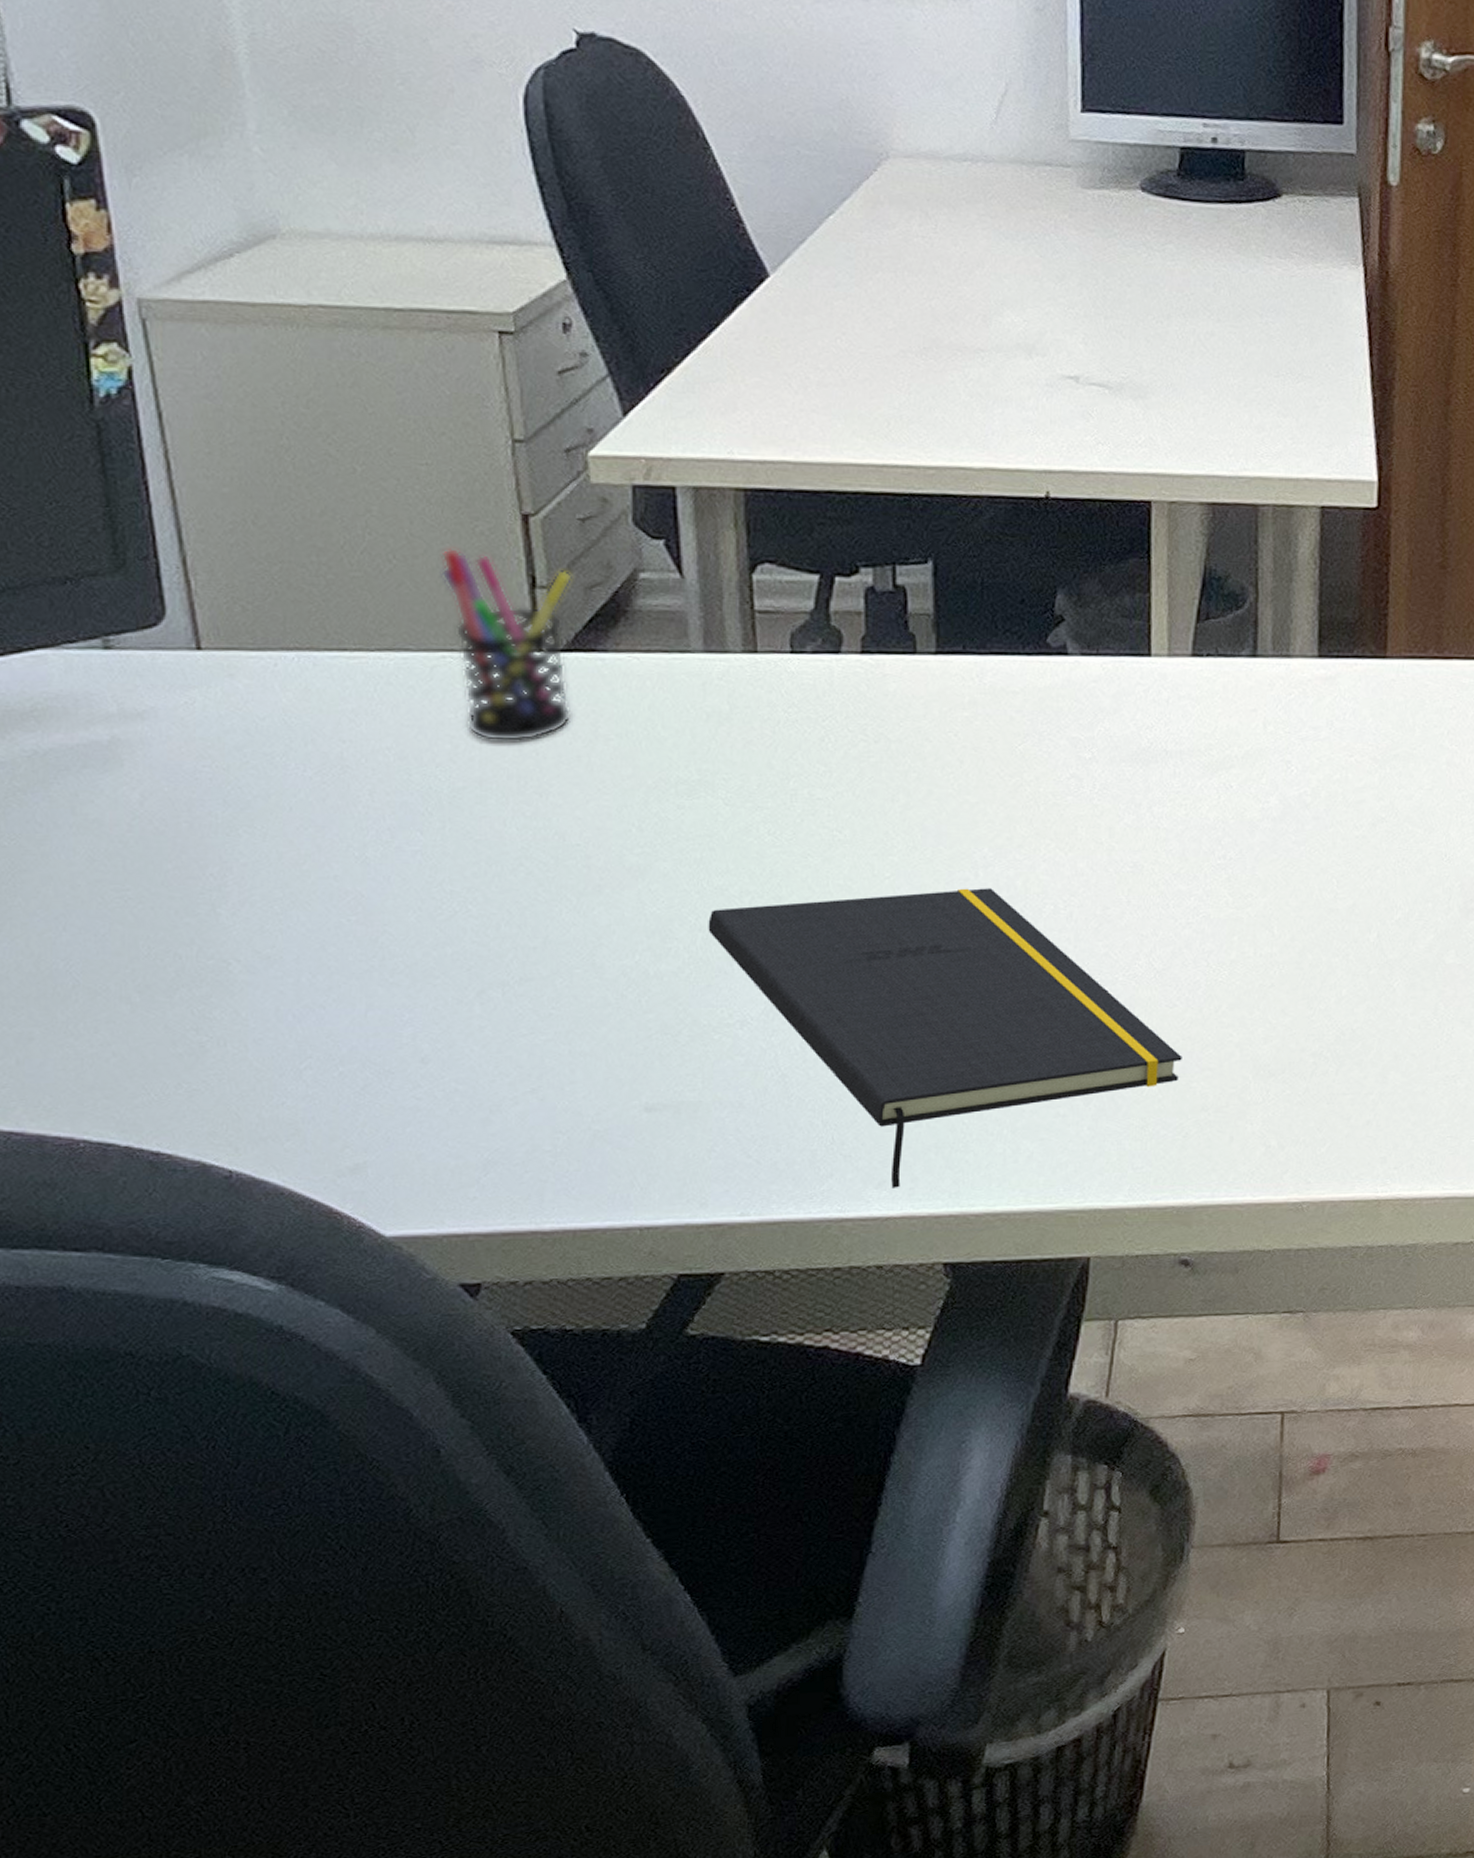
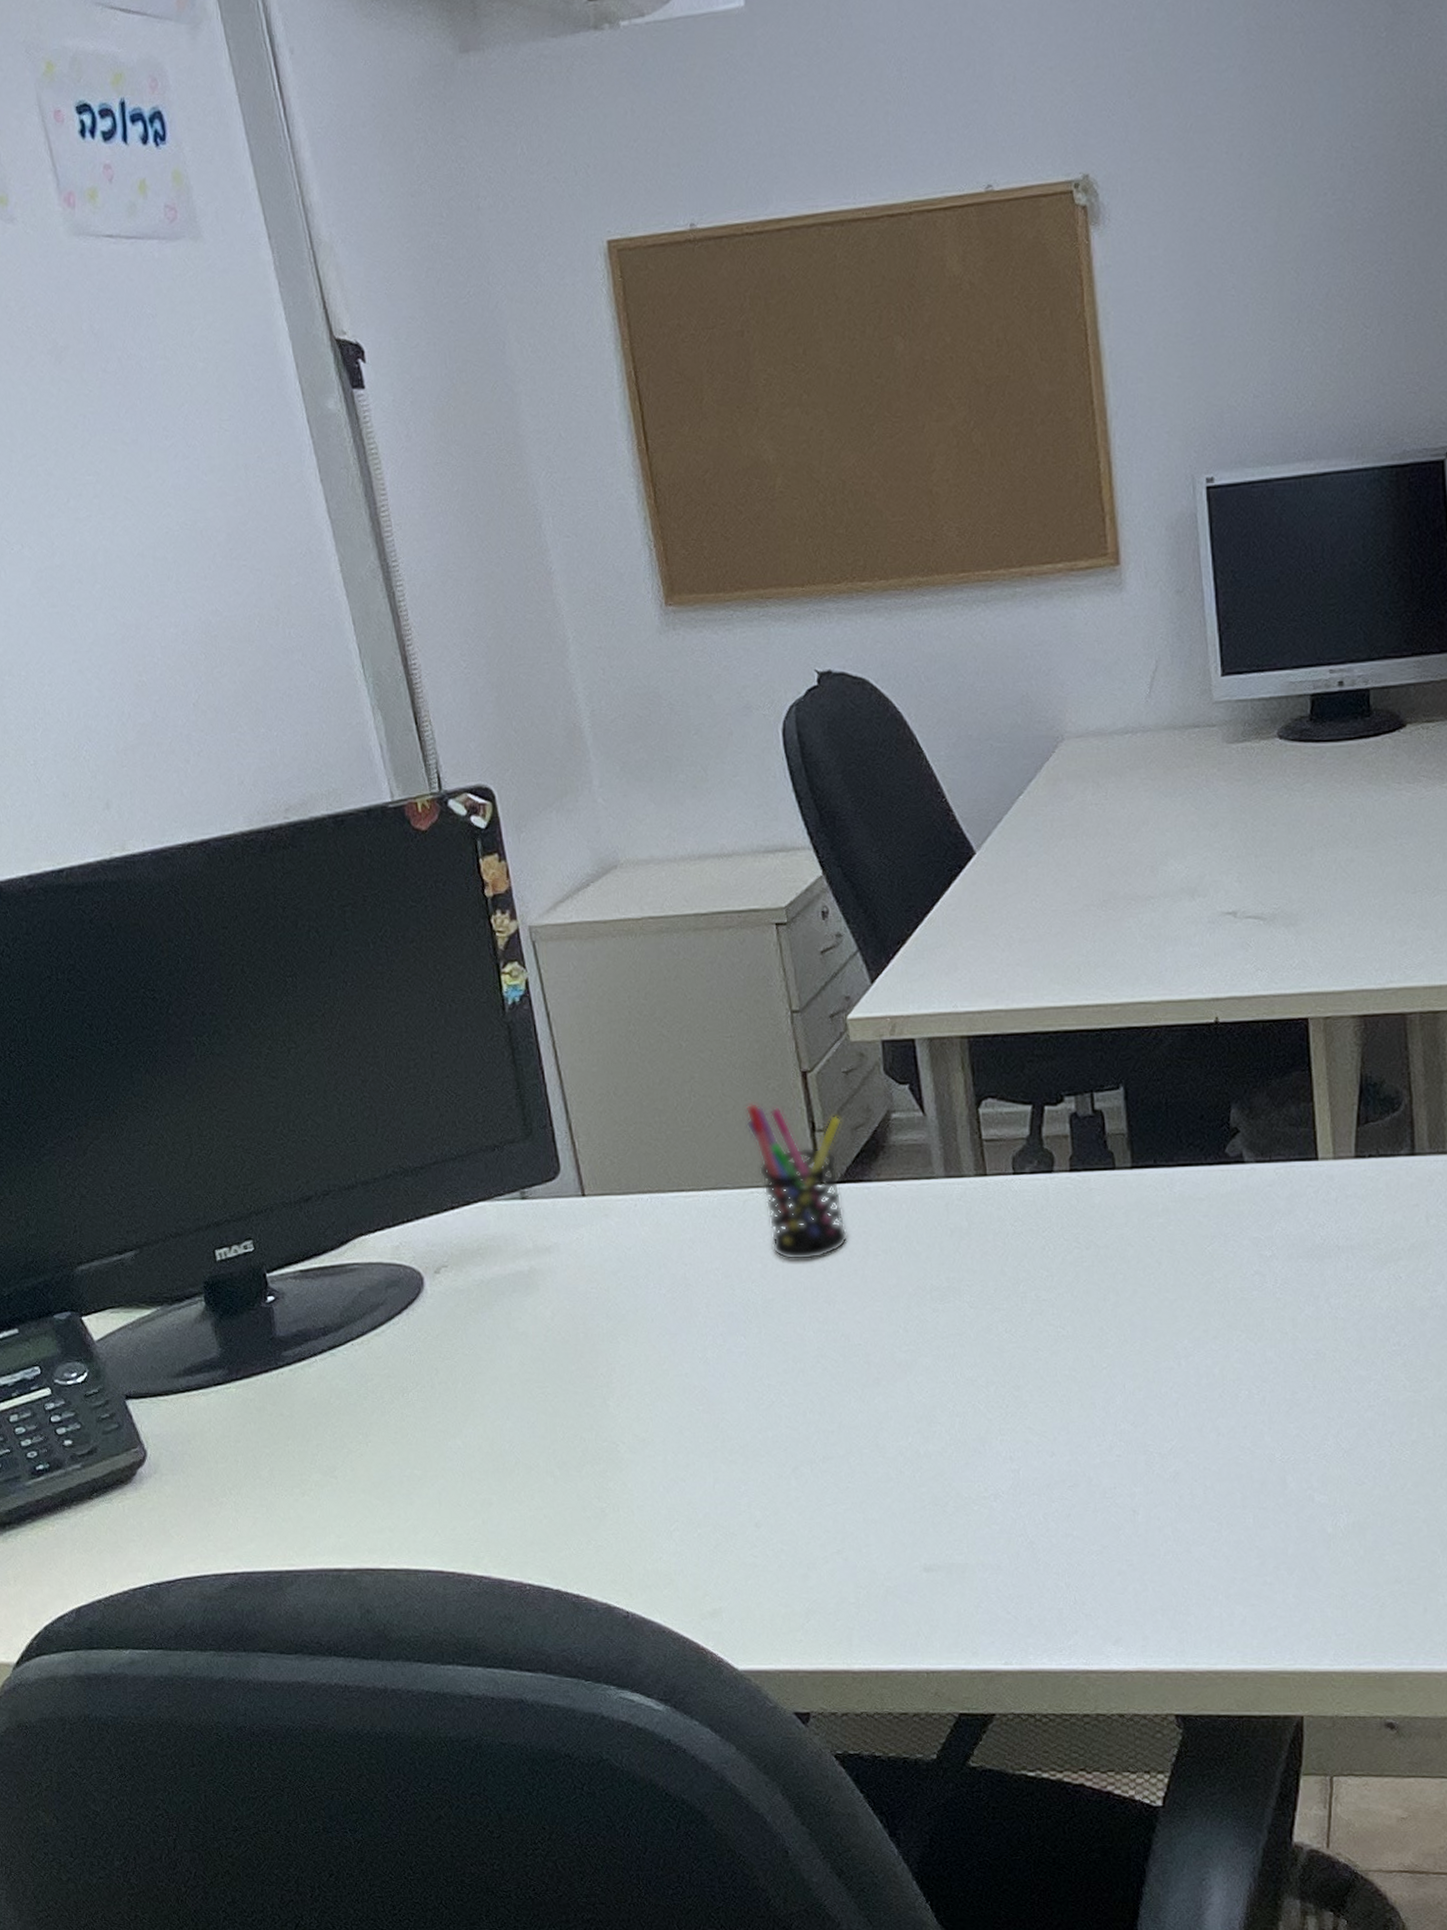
notepad: present [708,888,1182,1188] -> none [963,1376,1374,1645]

